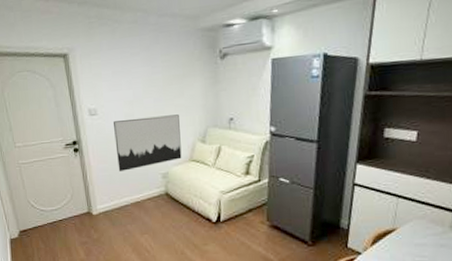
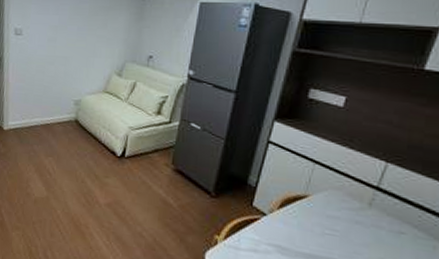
wall art: present [114,114,182,171] -> none [34,43,100,93]

